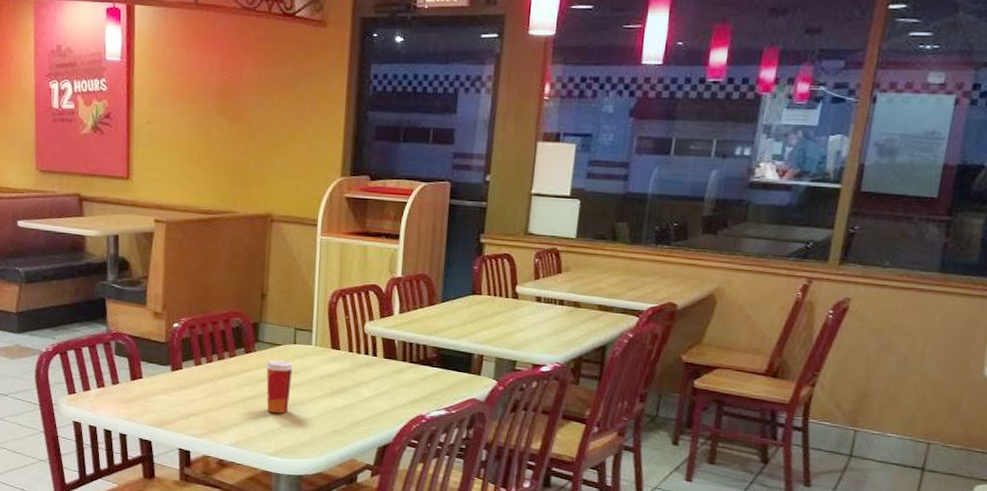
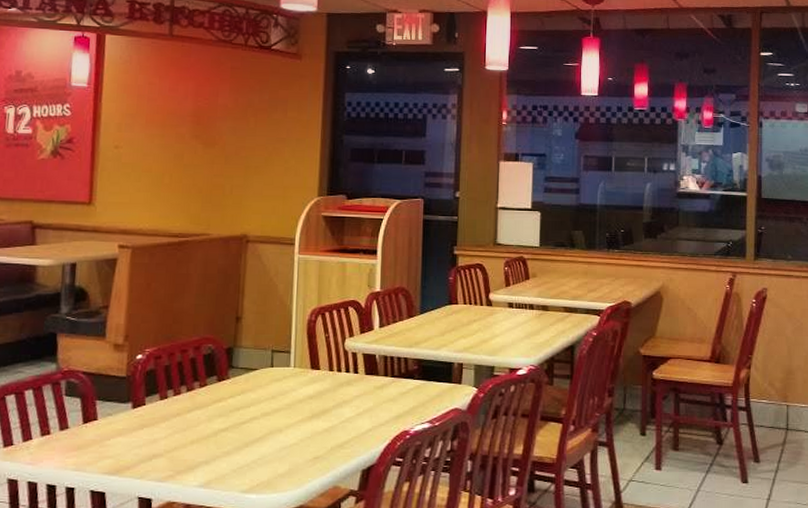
paper cup: present [266,359,293,414] -> none [241,386,271,445]

